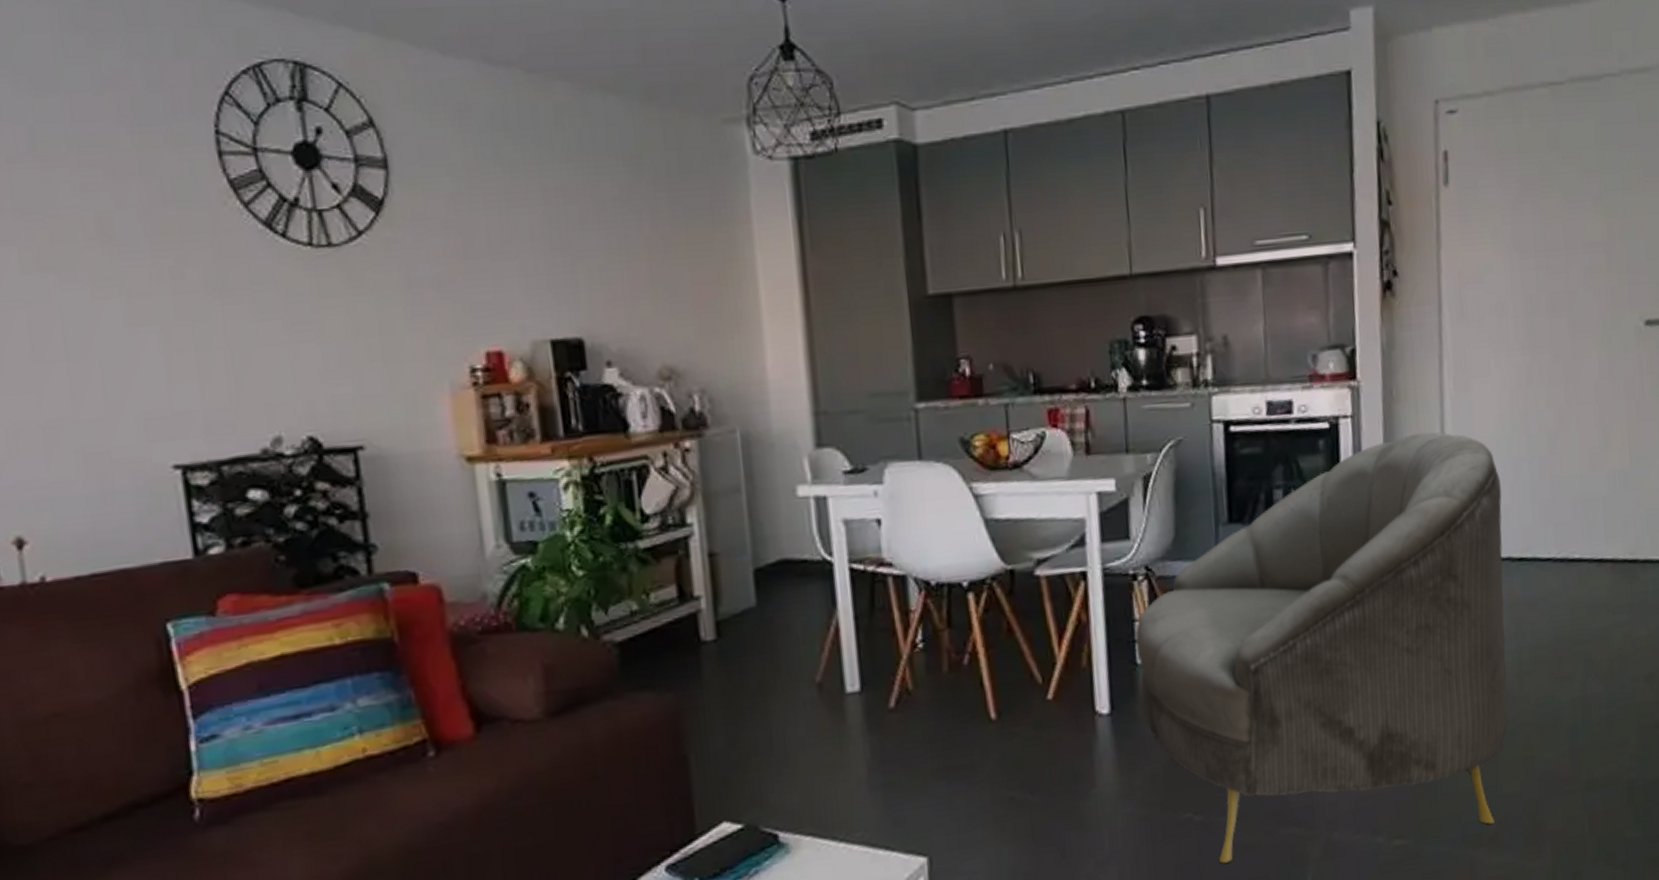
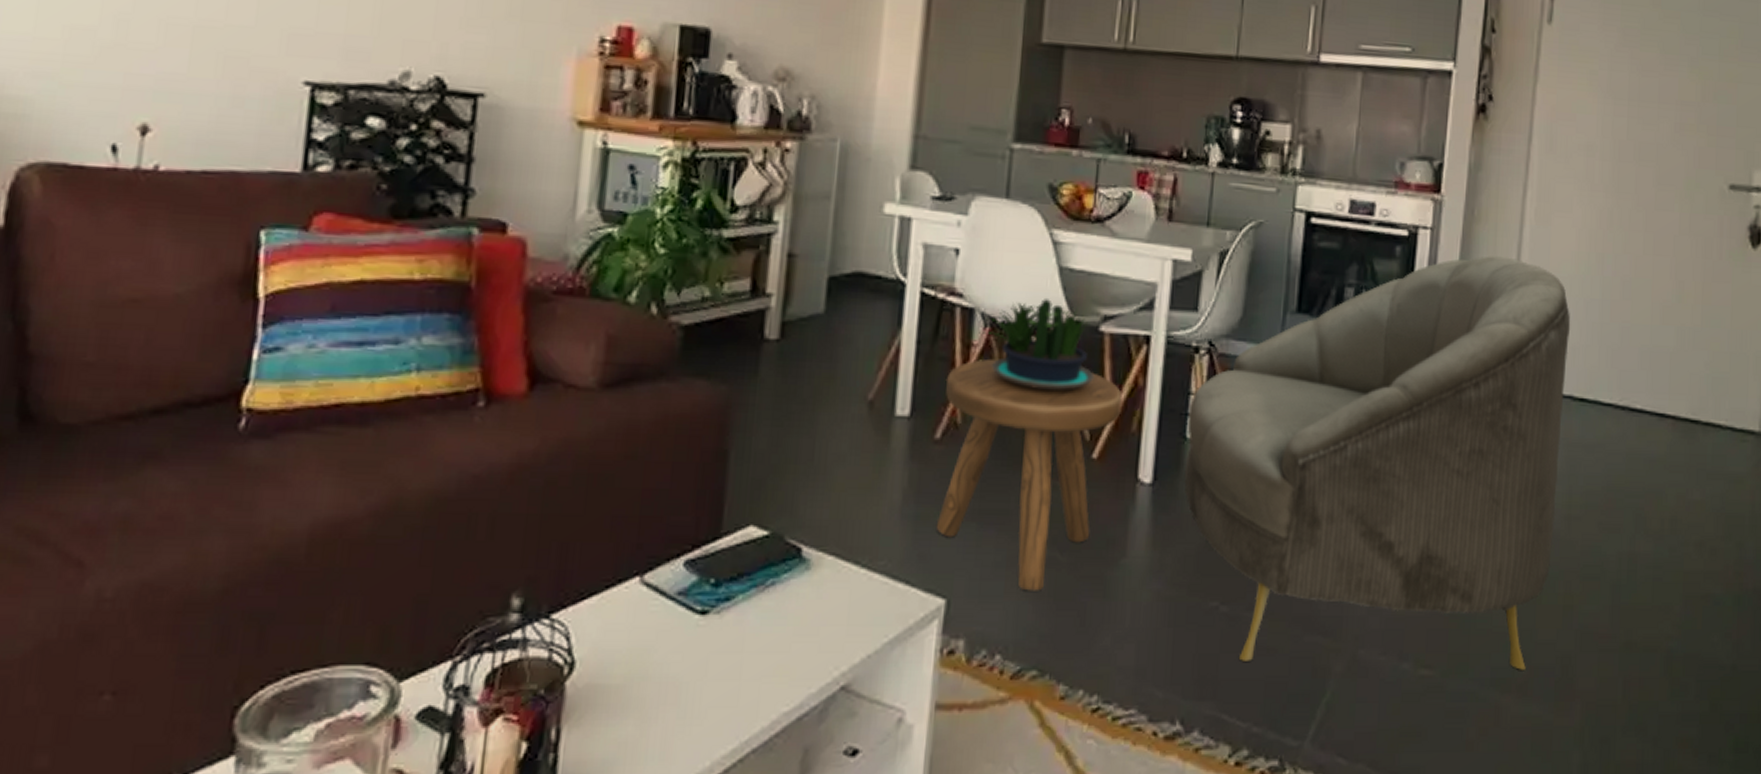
stool: none [890,617,1070,835] -> present [936,358,1123,591]
potted plant: none [915,553,1037,643] -> present [979,299,1095,390]

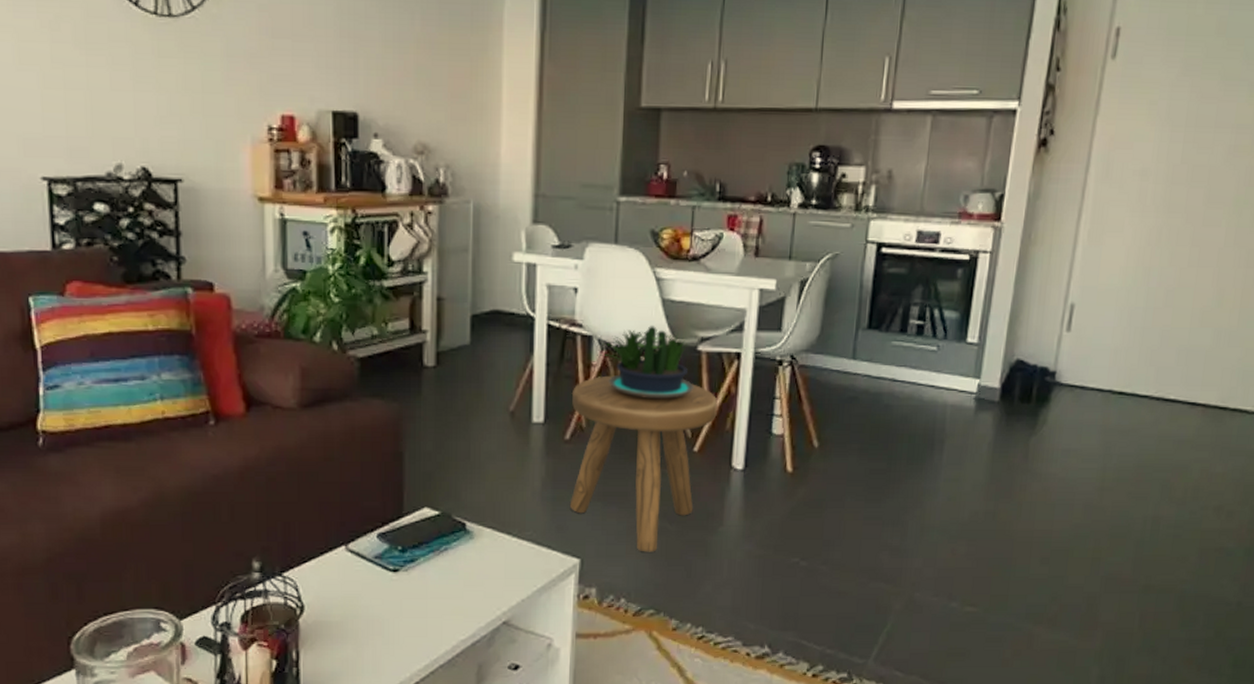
armchair: present [1184,256,1571,670] -> none [770,274,1115,607]

